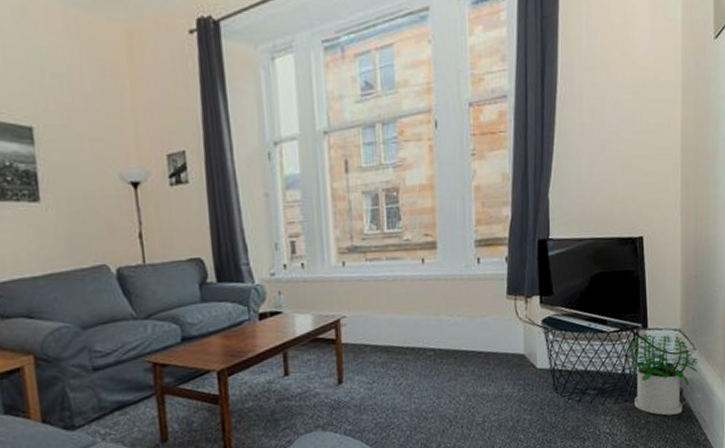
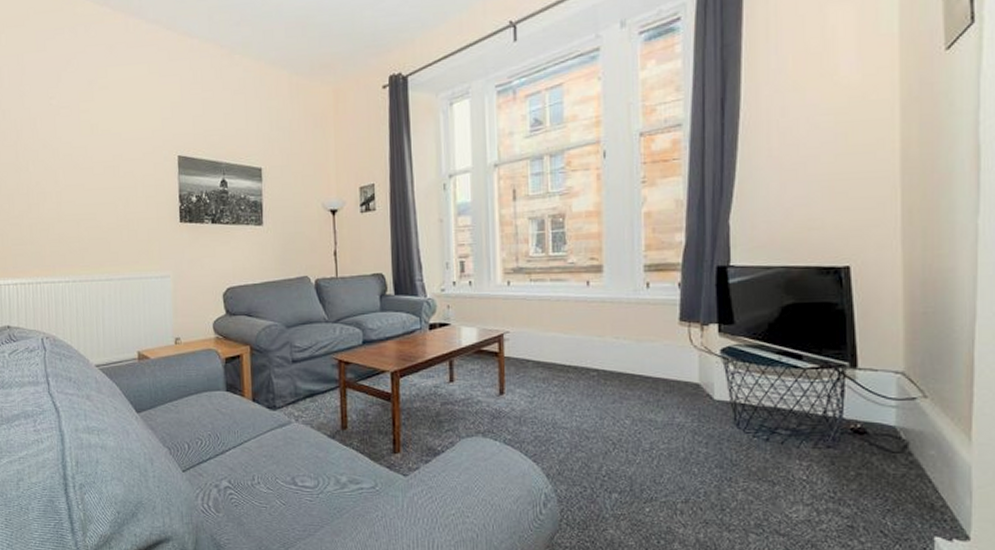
potted plant: present [623,334,698,416] -> none [824,375,931,470]

